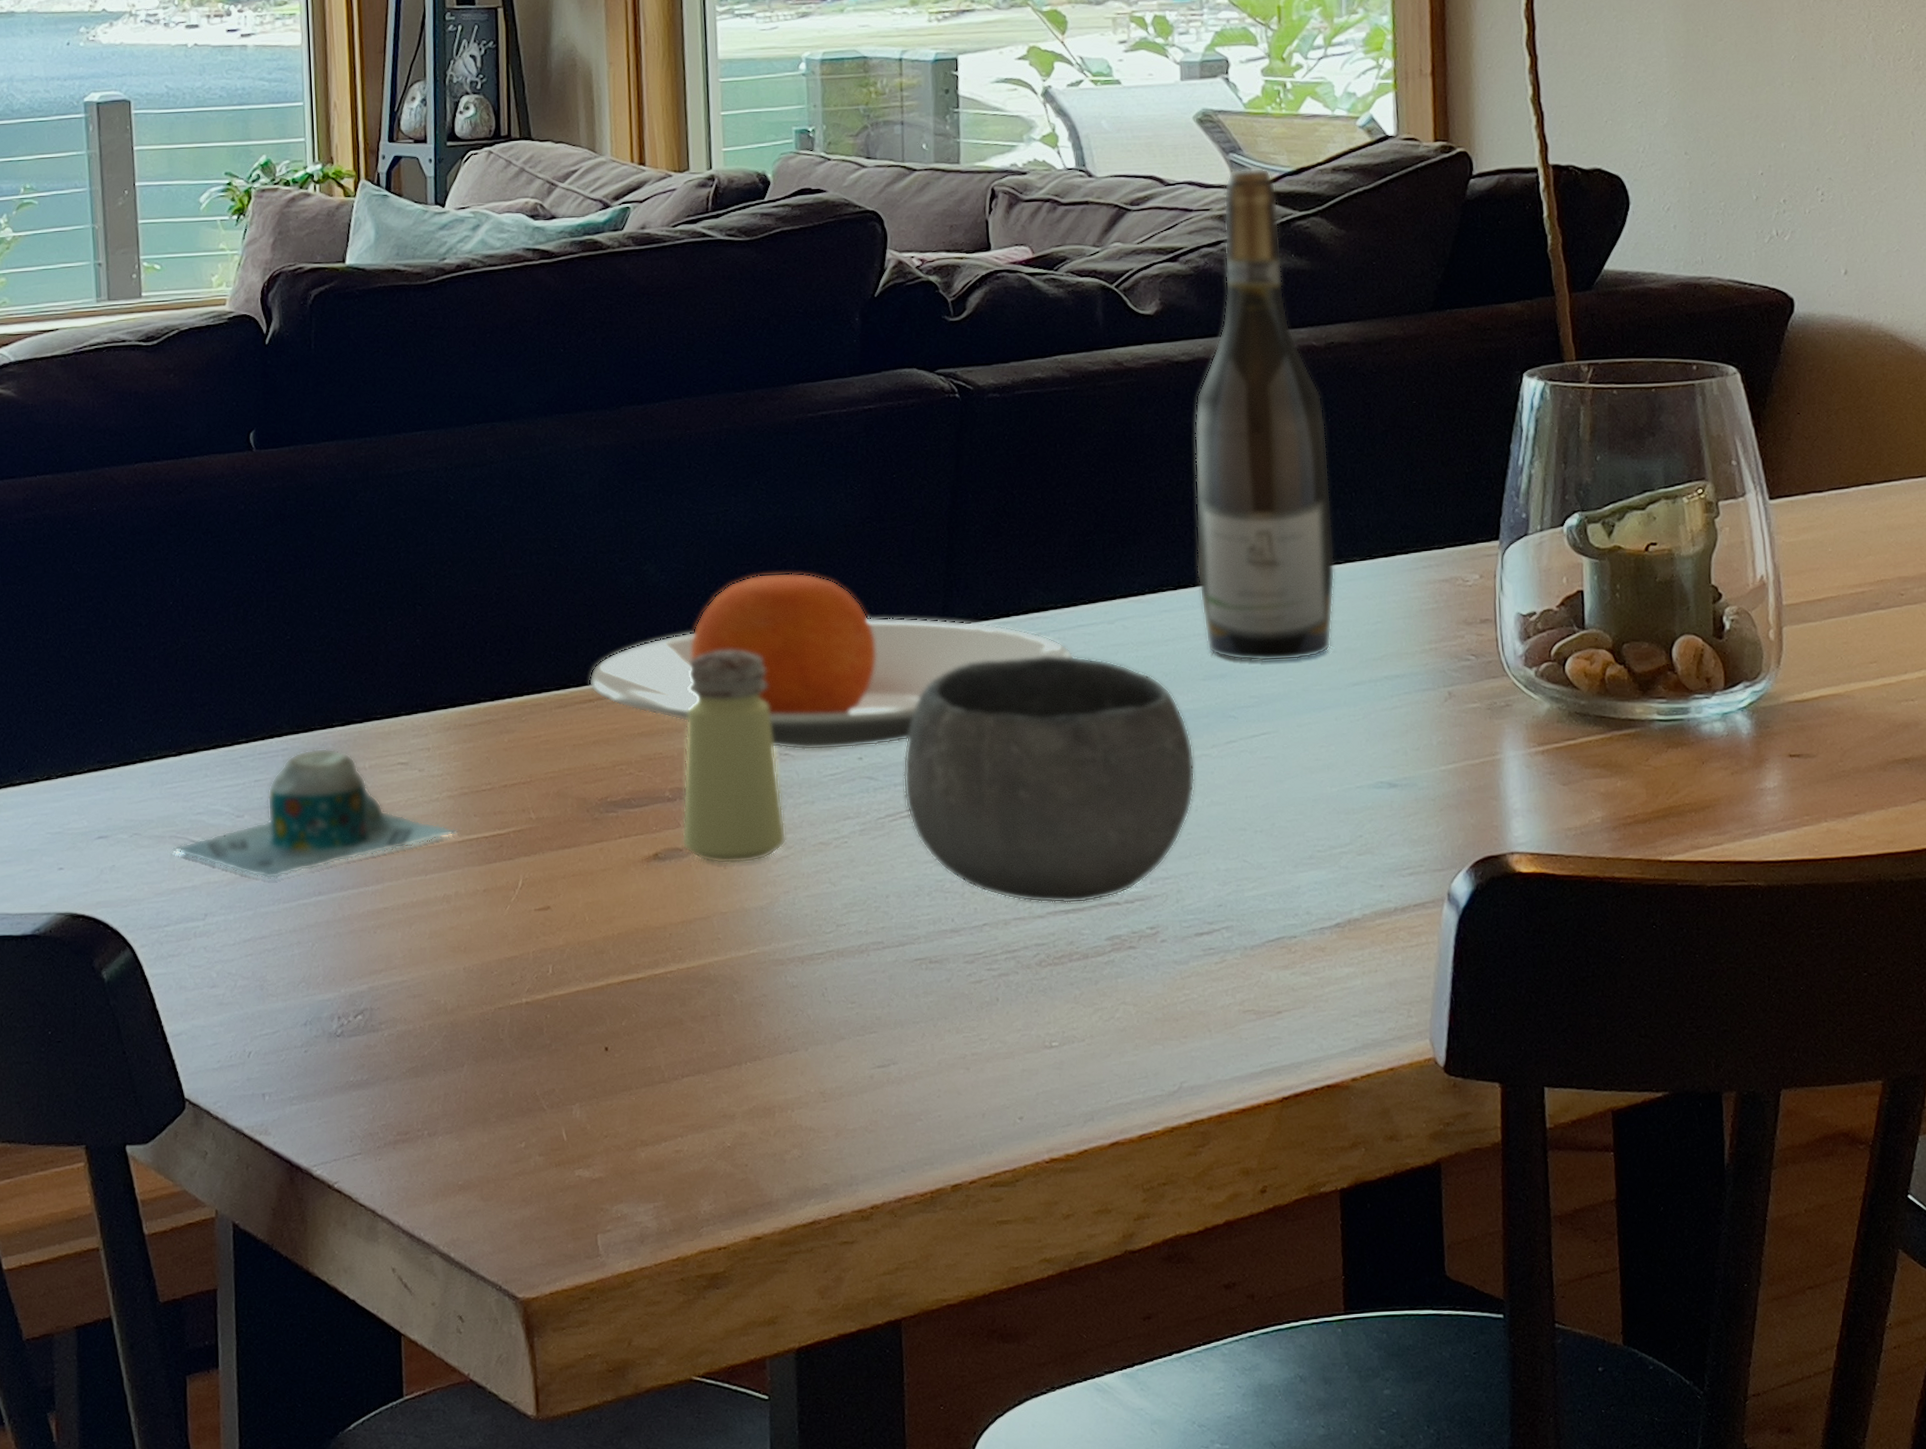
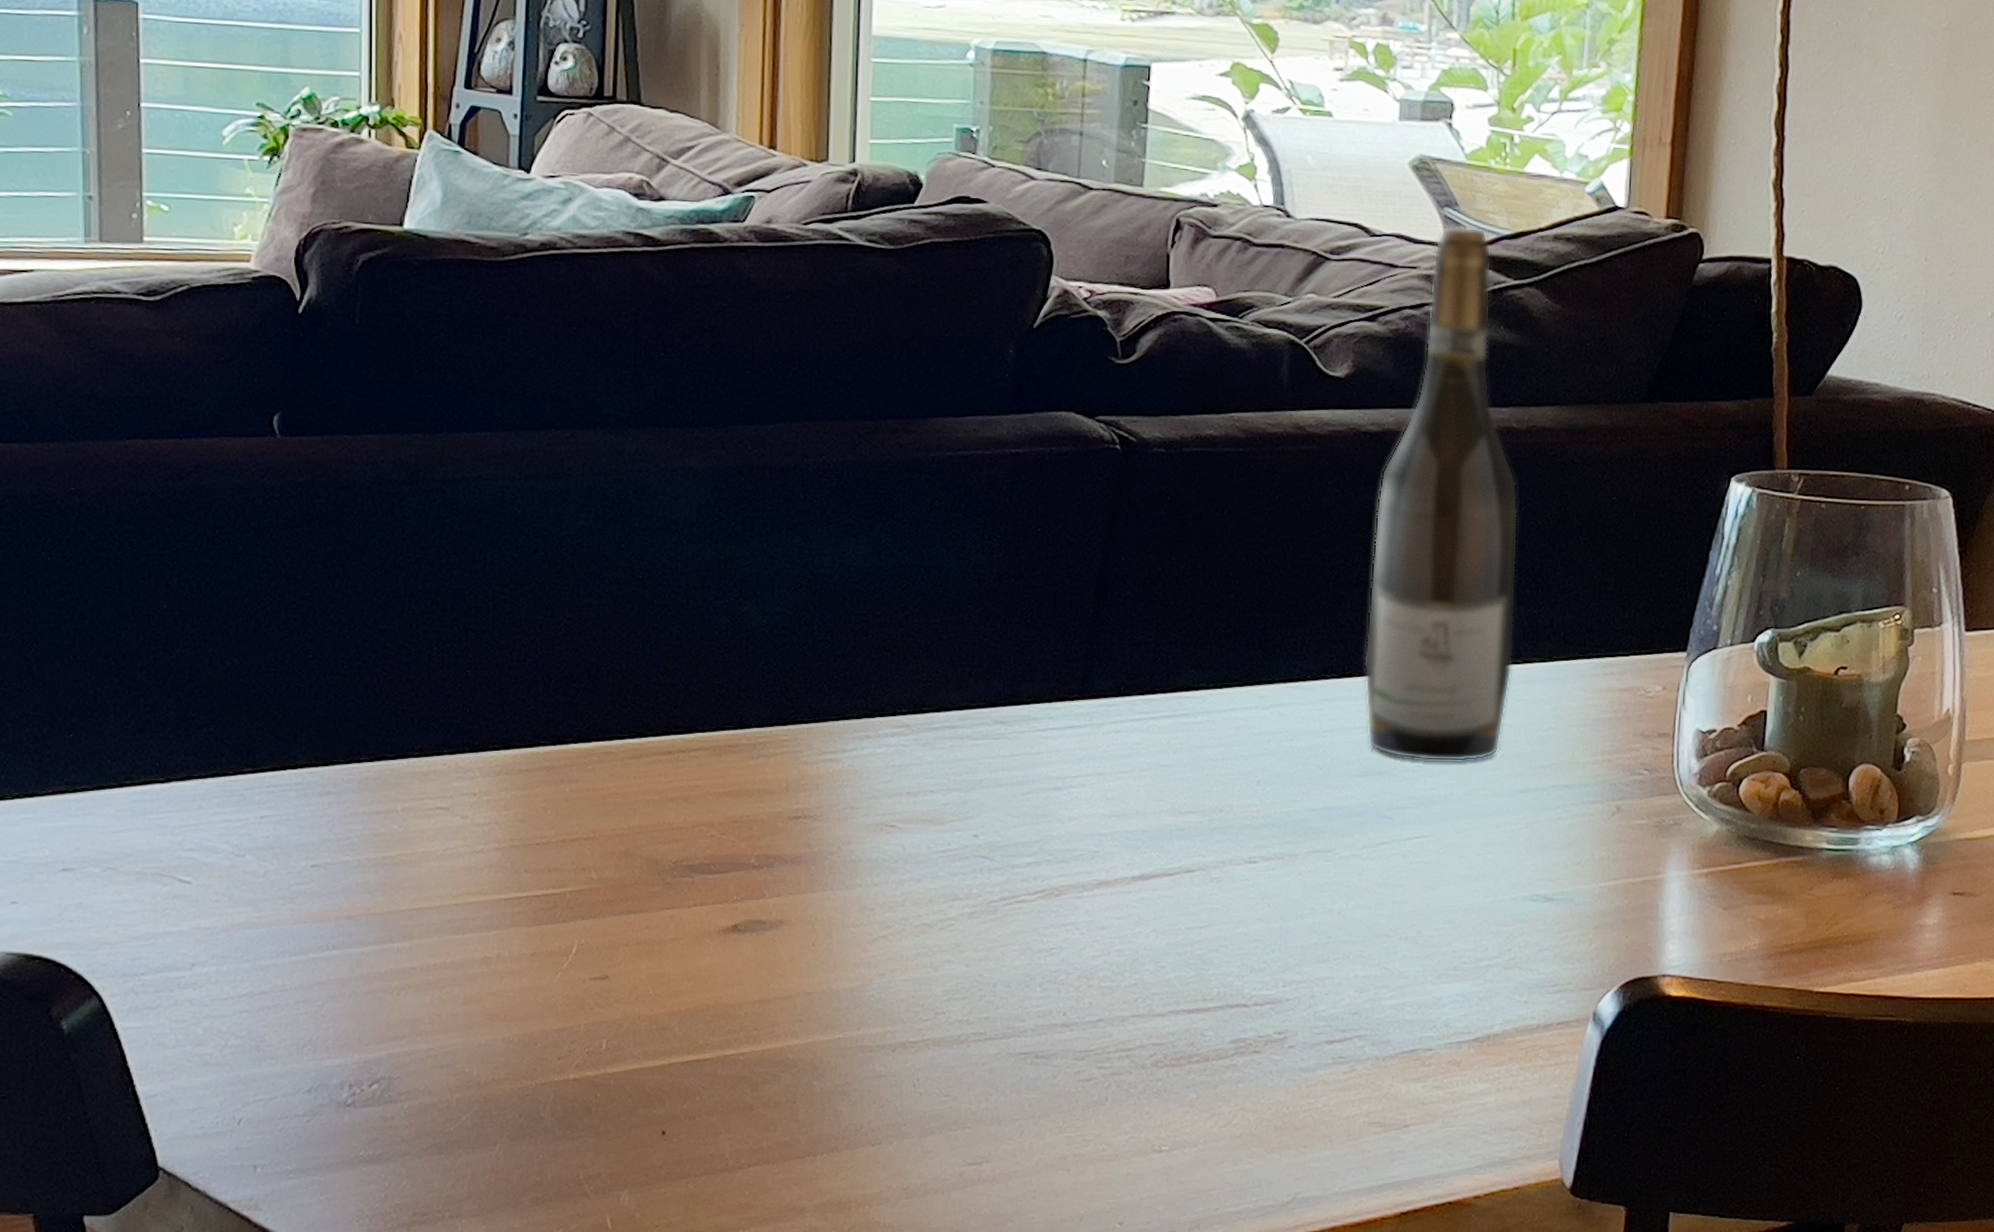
mug: present [172,748,459,880] -> none [155,785,505,929]
plate: present [588,572,1075,751] -> none [669,626,1223,824]
saltshaker: present [681,650,786,864] -> none [766,707,886,941]
bowl: present [902,656,1195,904] -> none [1021,739,1342,1003]

